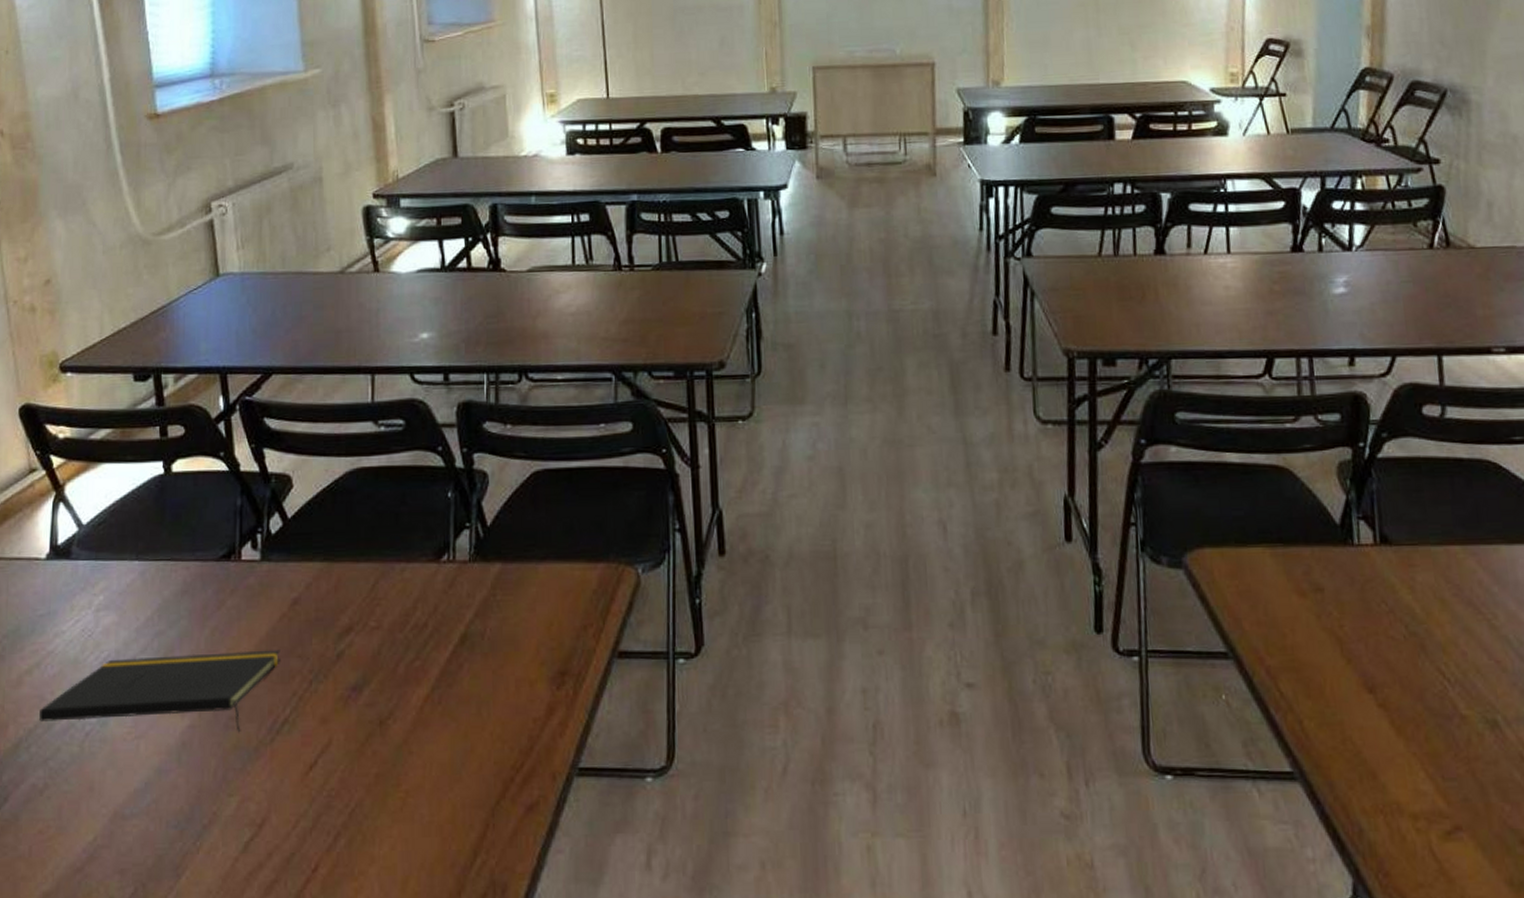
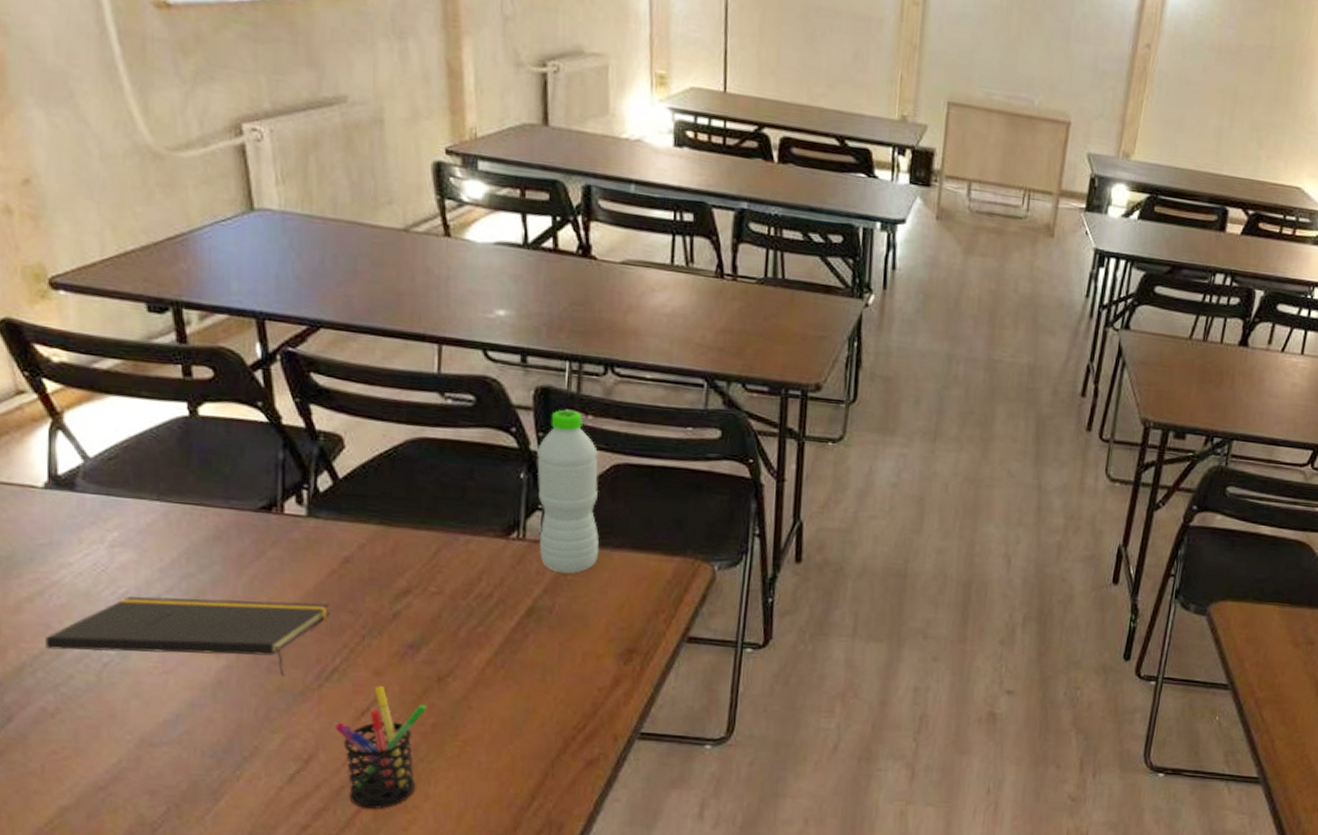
pen holder: none [285,735,370,877] -> present [335,686,427,809]
water bottle: none [462,421,525,594] -> present [536,409,600,574]

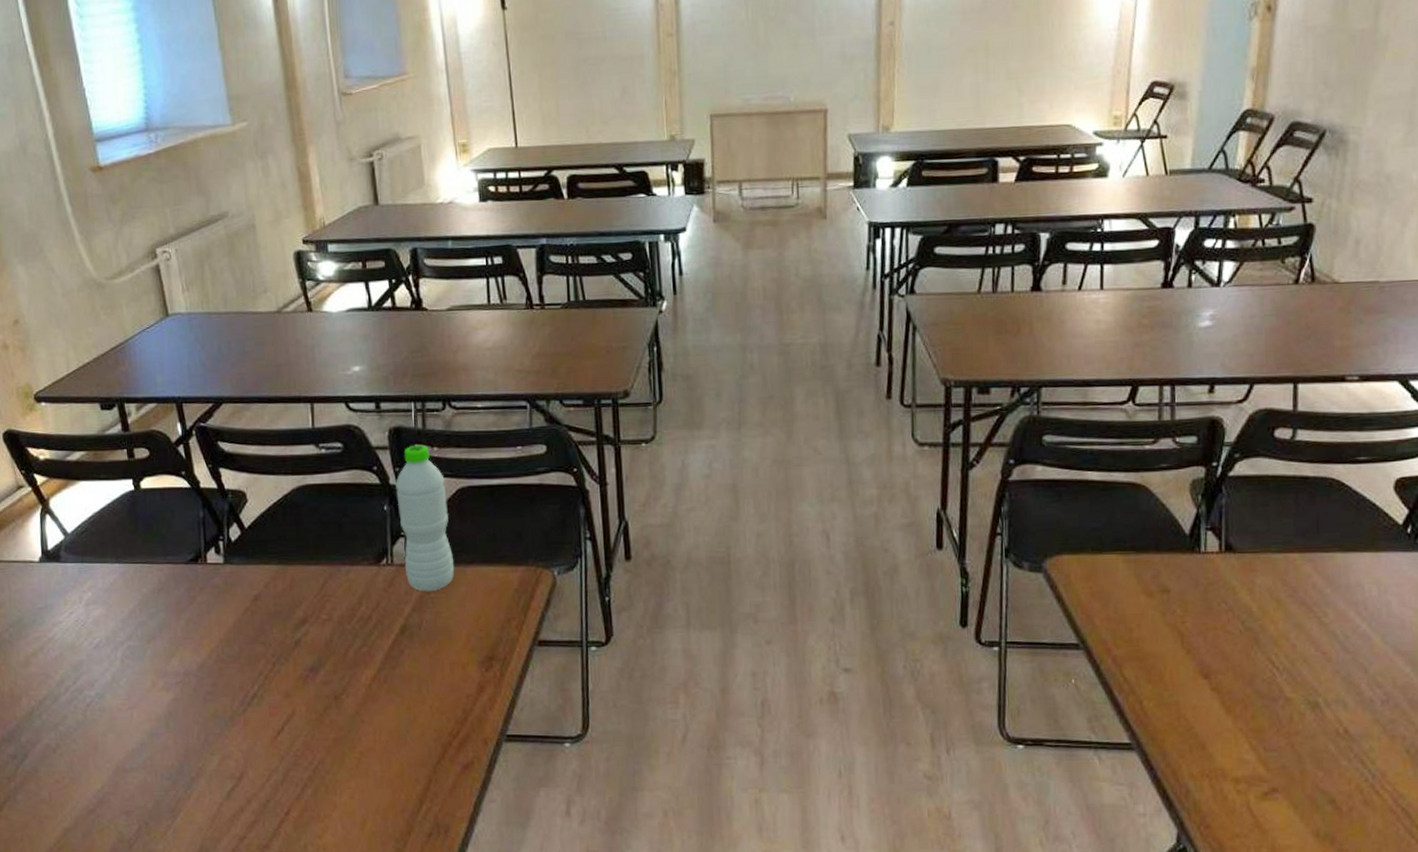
notepad: present [45,596,330,677] -> none [46,637,247,705]
pen holder: present [335,686,427,809] -> none [258,707,328,819]

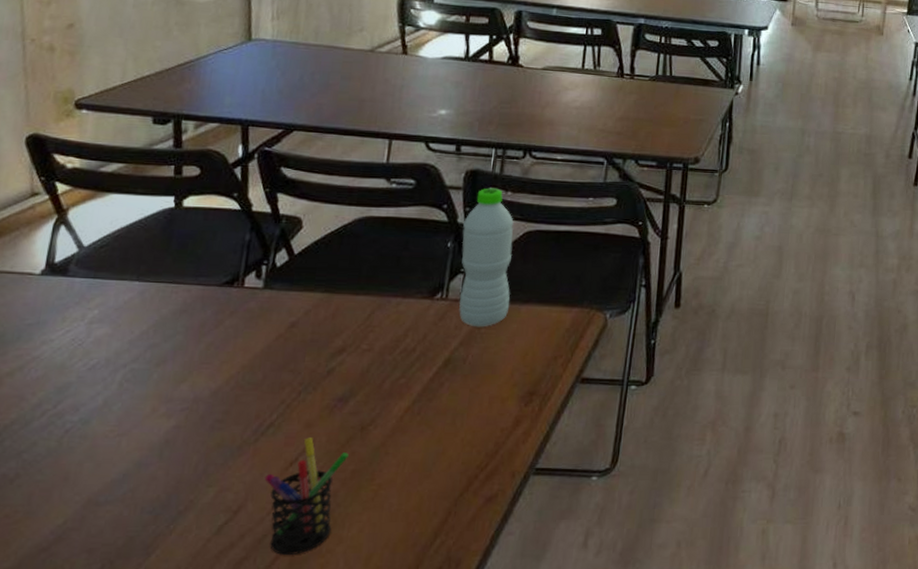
pen holder: none [258,707,328,819] -> present [264,437,349,555]

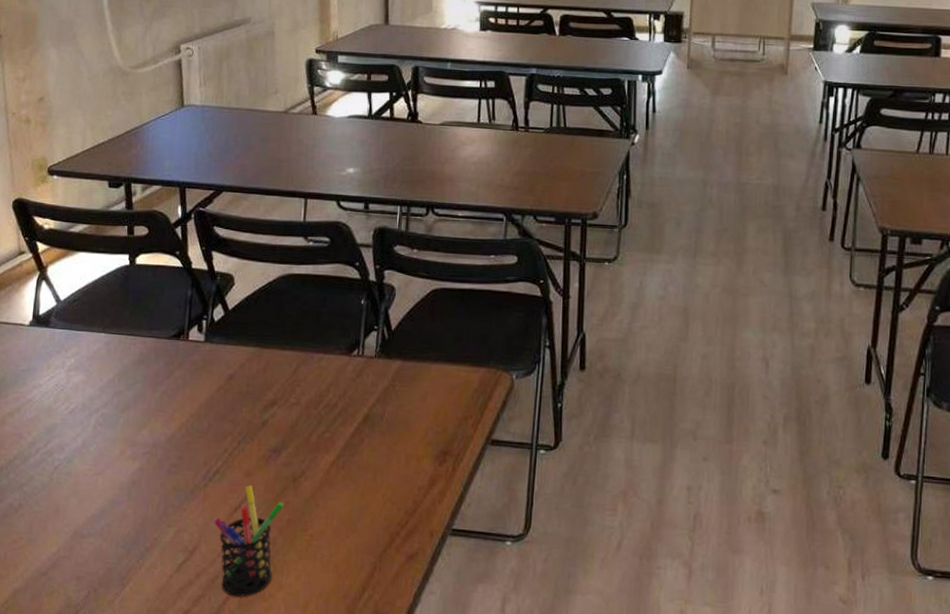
water bottle: present [459,188,514,327] -> none [374,245,421,385]

